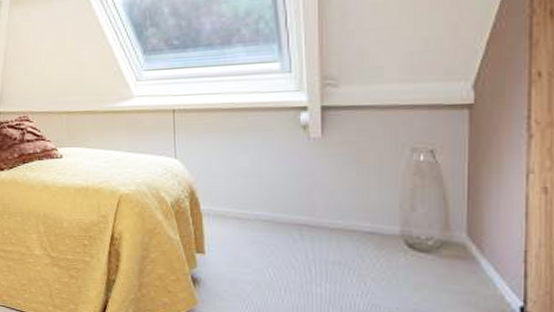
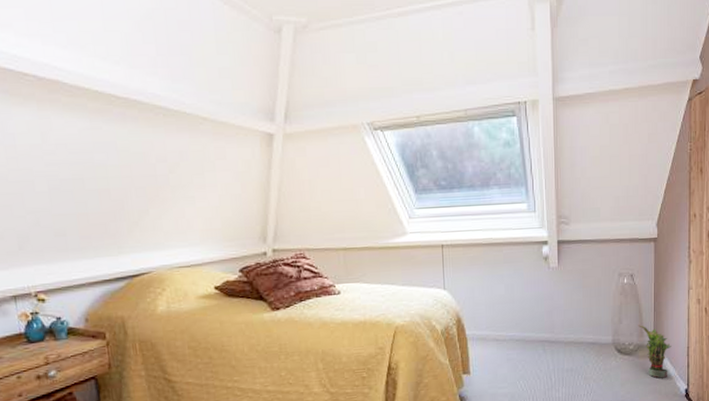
potted plant: none [441,214,497,288] -> present [638,324,672,378]

